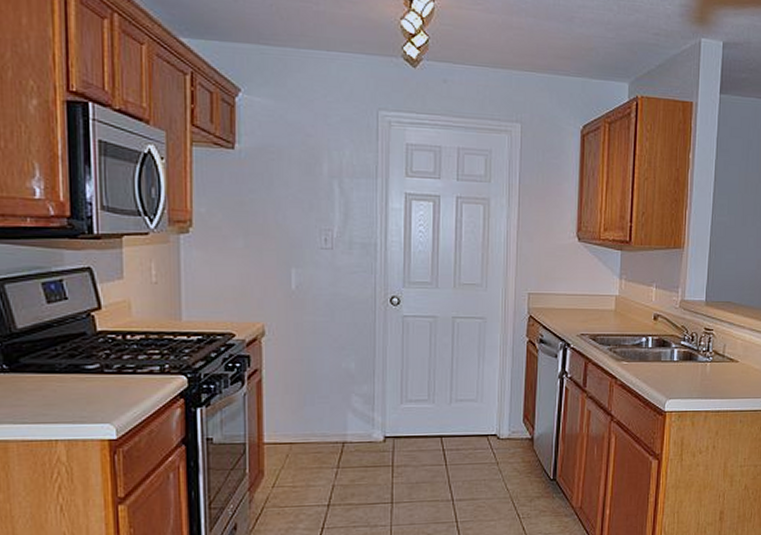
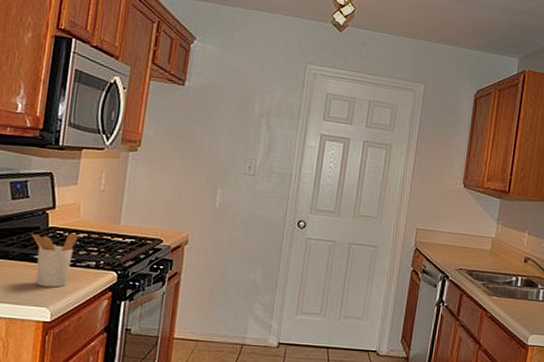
utensil holder: none [77,335,134,400] -> present [30,232,79,288]

